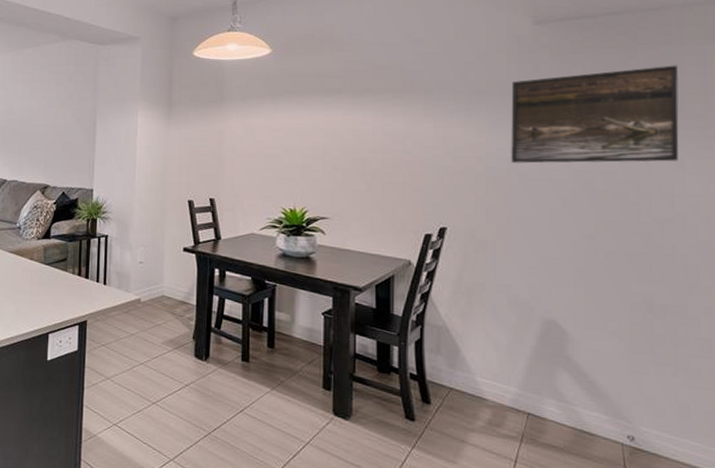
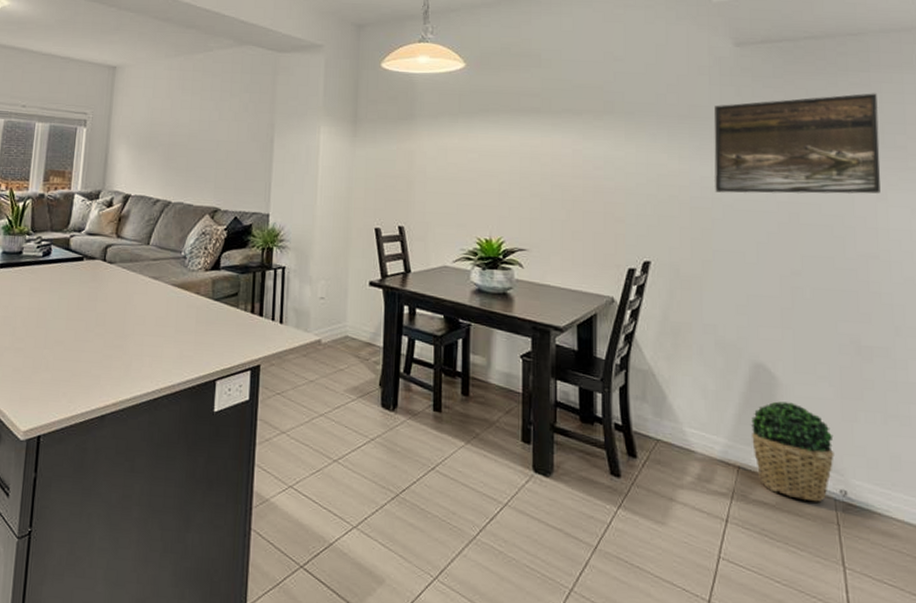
potted plant: none [541,355,623,446] -> present [750,401,834,502]

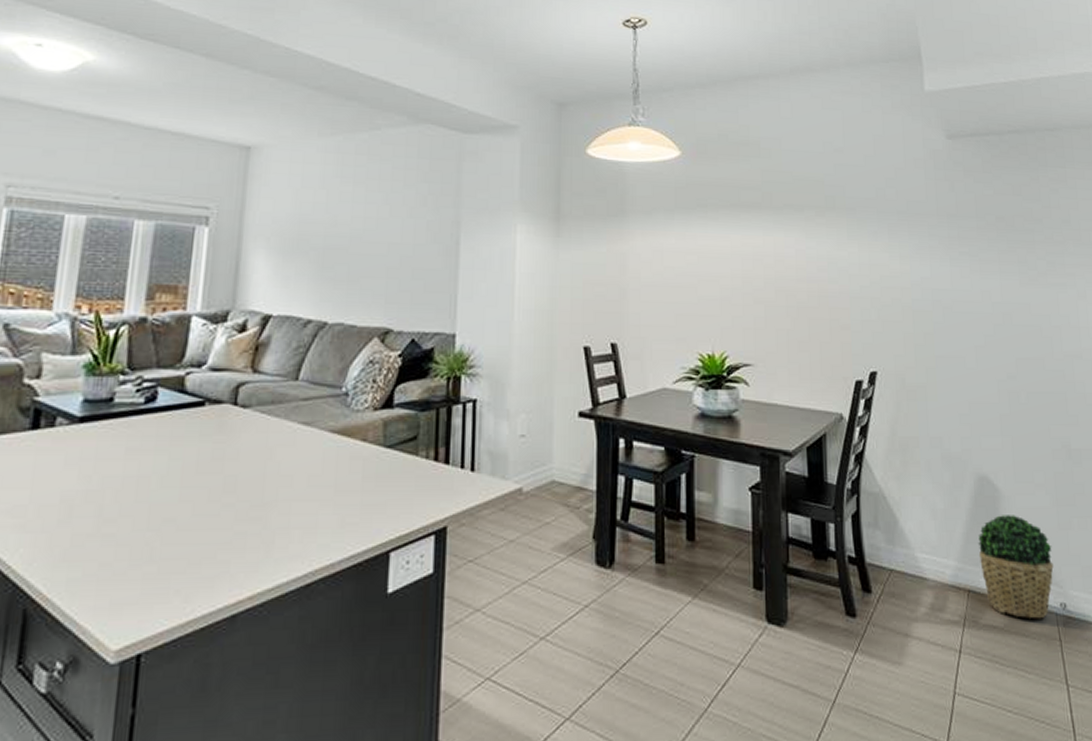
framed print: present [714,93,881,194] -> none [931,189,1080,295]

